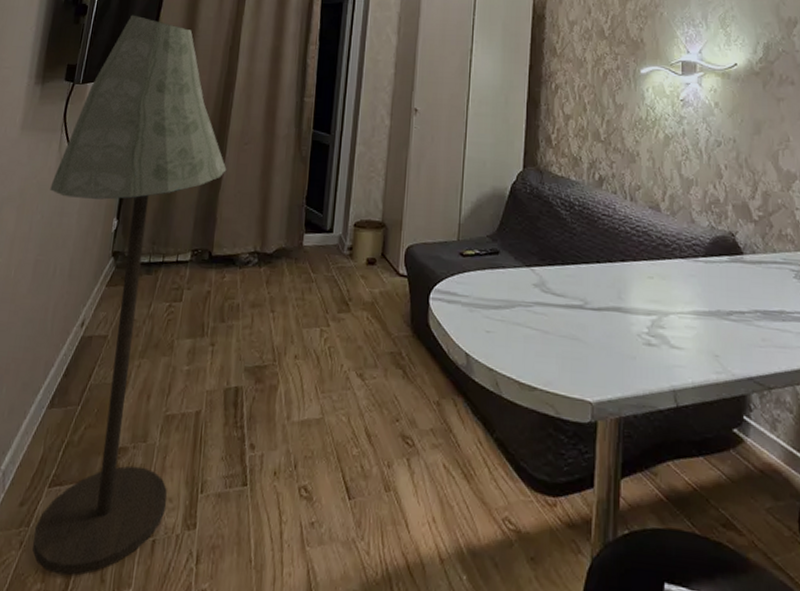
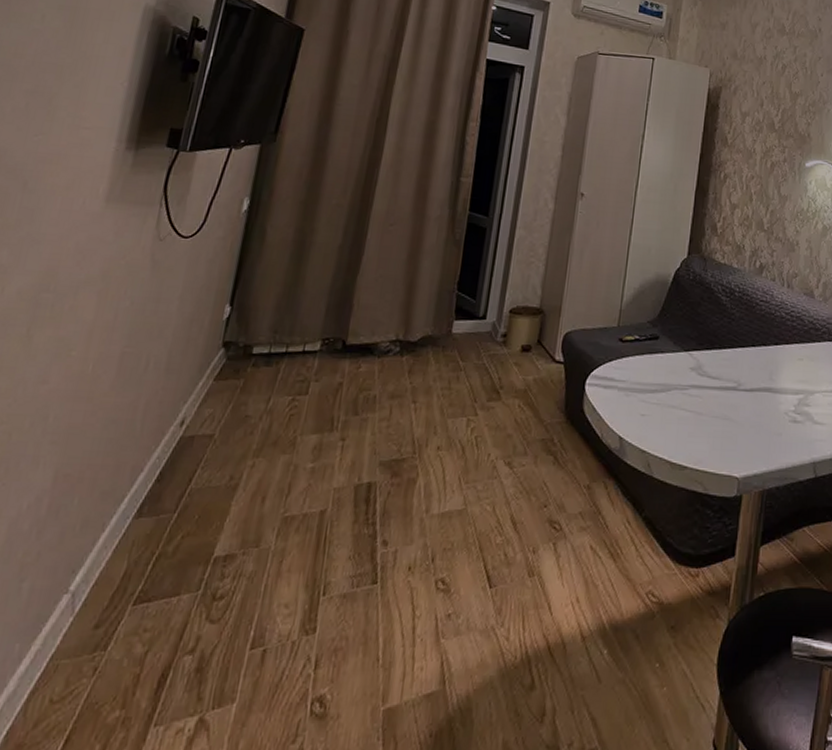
floor lamp: present [32,15,227,576] -> none [110,75,368,699]

